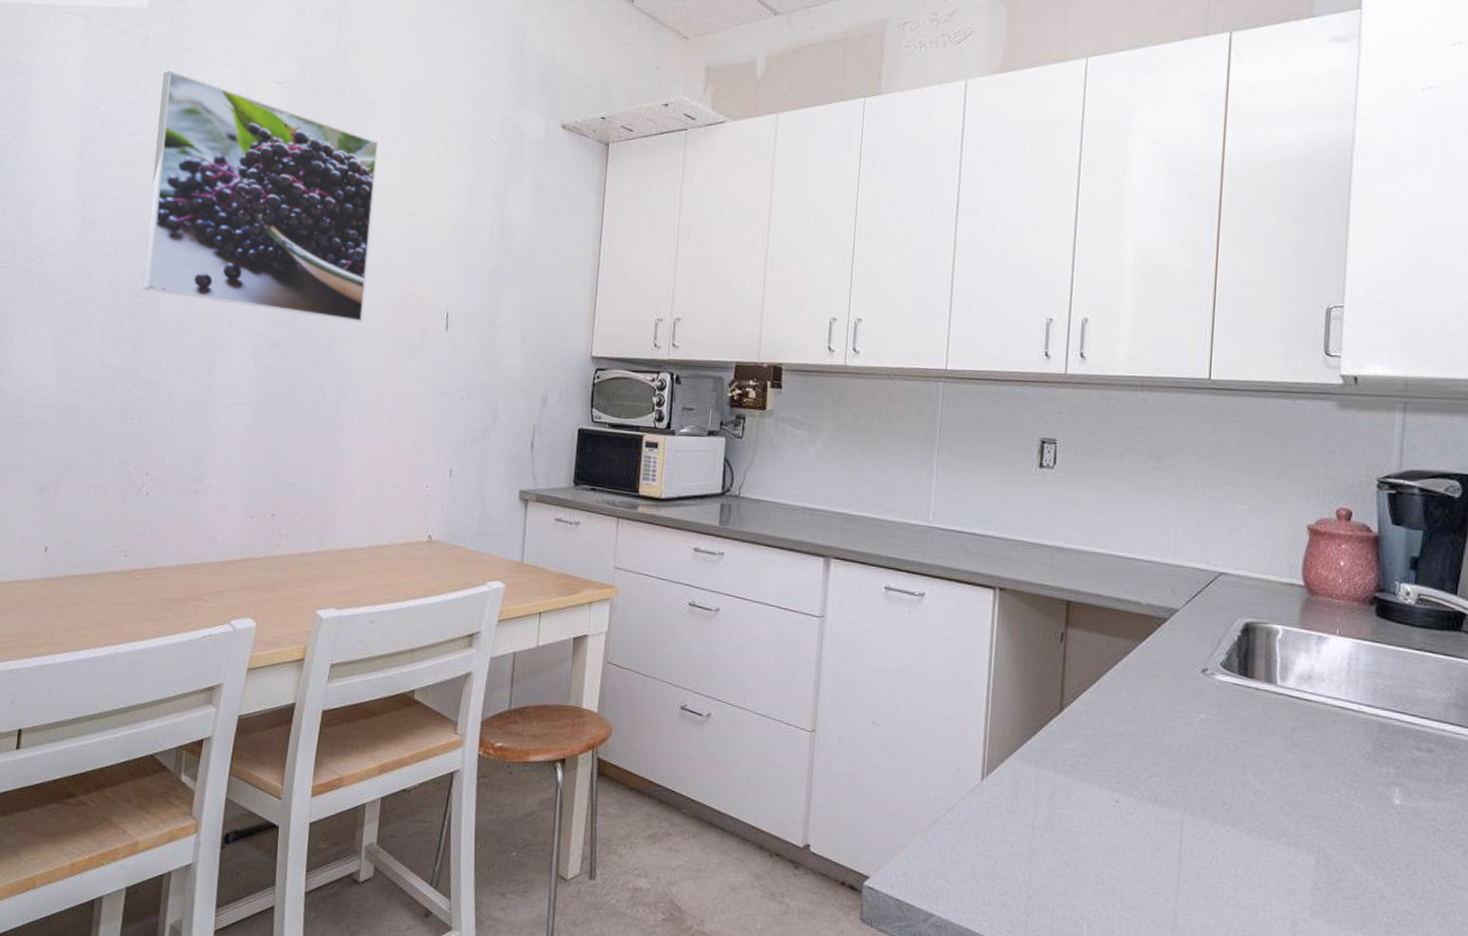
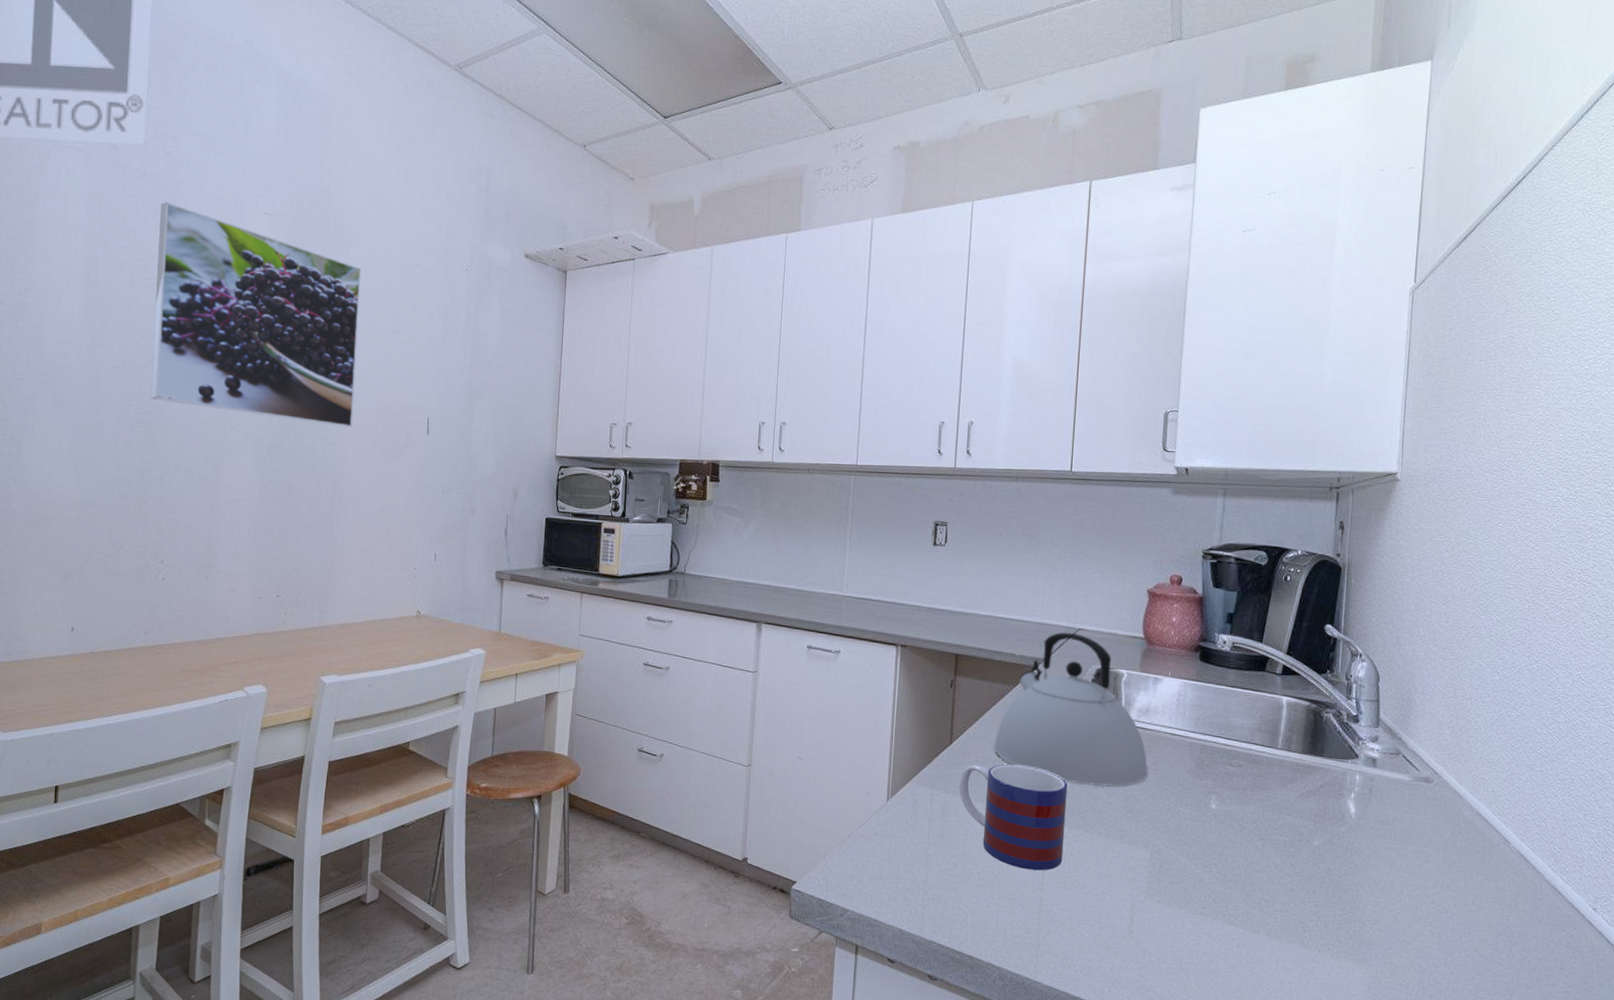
mug: none [1072,738,1209,876] -> present [959,764,1068,871]
kettle: none [1114,576,1312,772] -> present [993,632,1148,787]

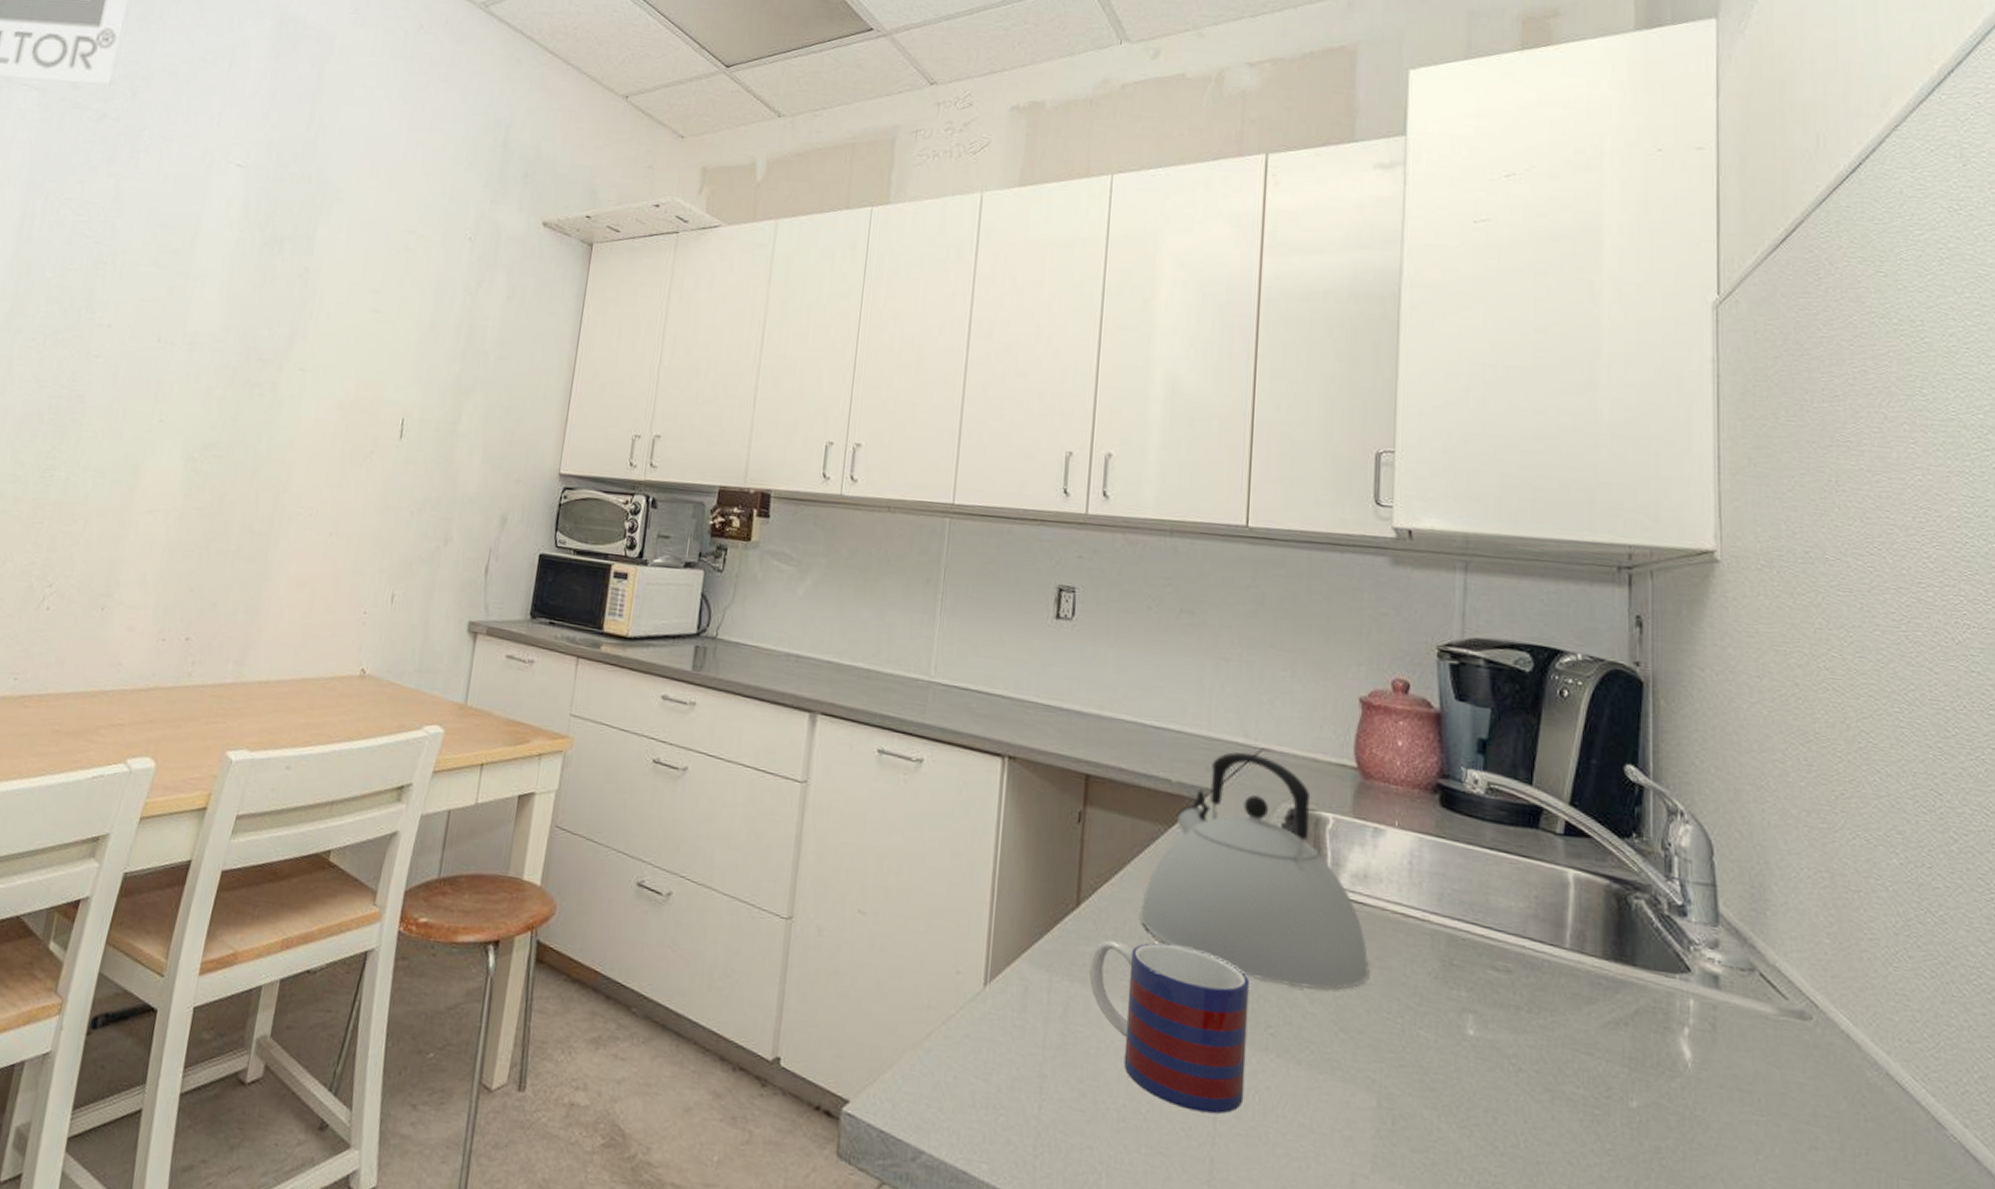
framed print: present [150,201,362,428] -> none [69,148,343,426]

